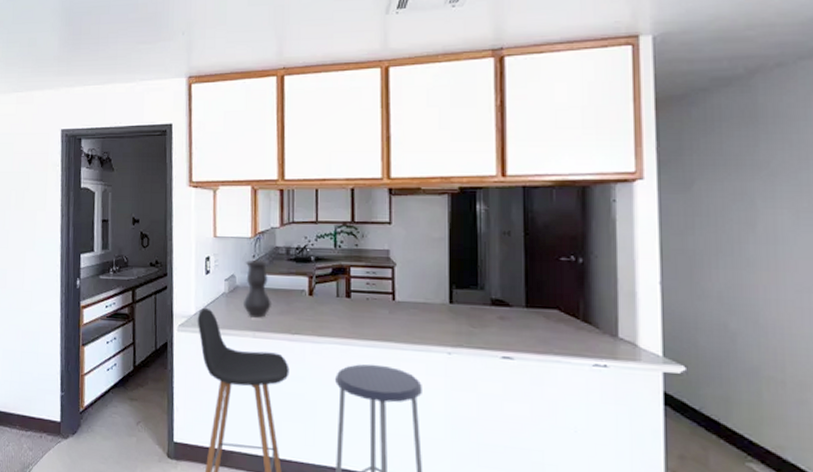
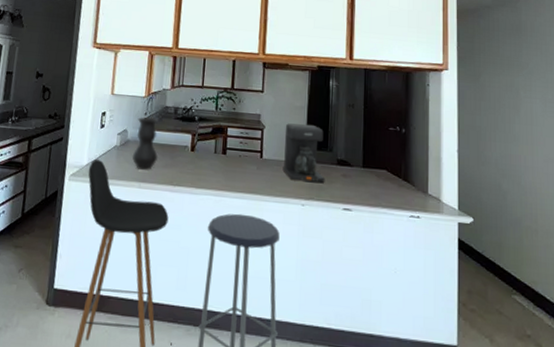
coffee maker: none [421,258,477,327] -> present [282,123,325,183]

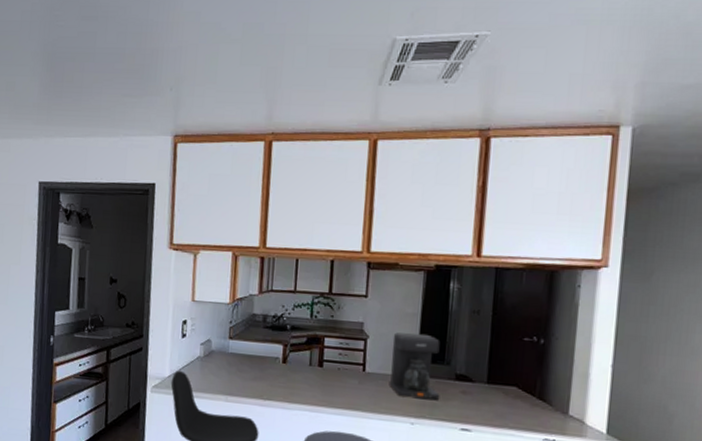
vase: present [132,117,159,170] -> none [217,326,246,383]

